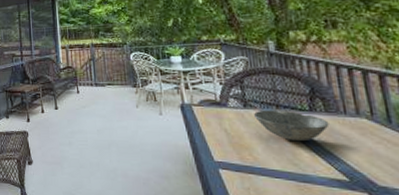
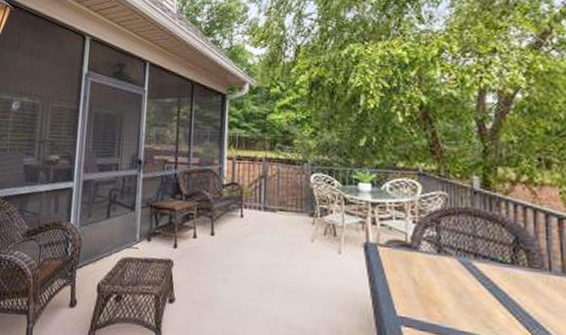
bowl: present [254,110,330,142] -> none [449,258,532,300]

